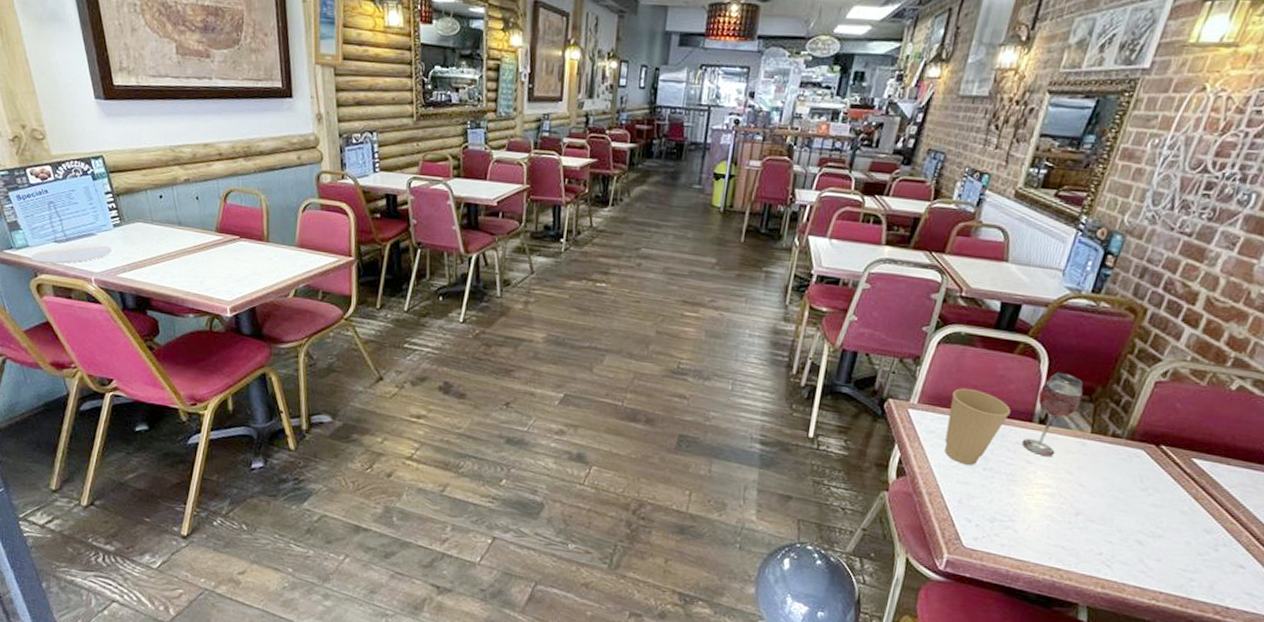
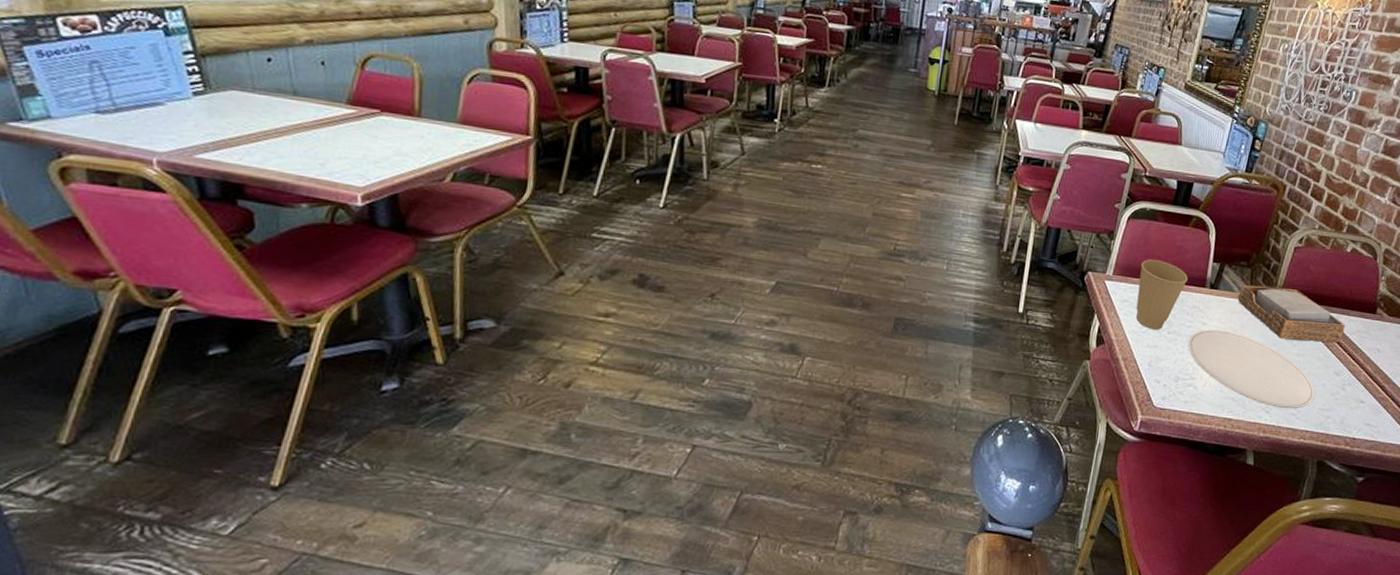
plate: present [30,244,112,264] -> none [52,116,189,142]
plate: none [1008,468,1176,566] -> present [1188,329,1316,409]
wineglass: present [1021,372,1084,457] -> none [1197,241,1243,318]
napkin holder: none [1074,422,1223,497] -> present [1237,284,1345,344]

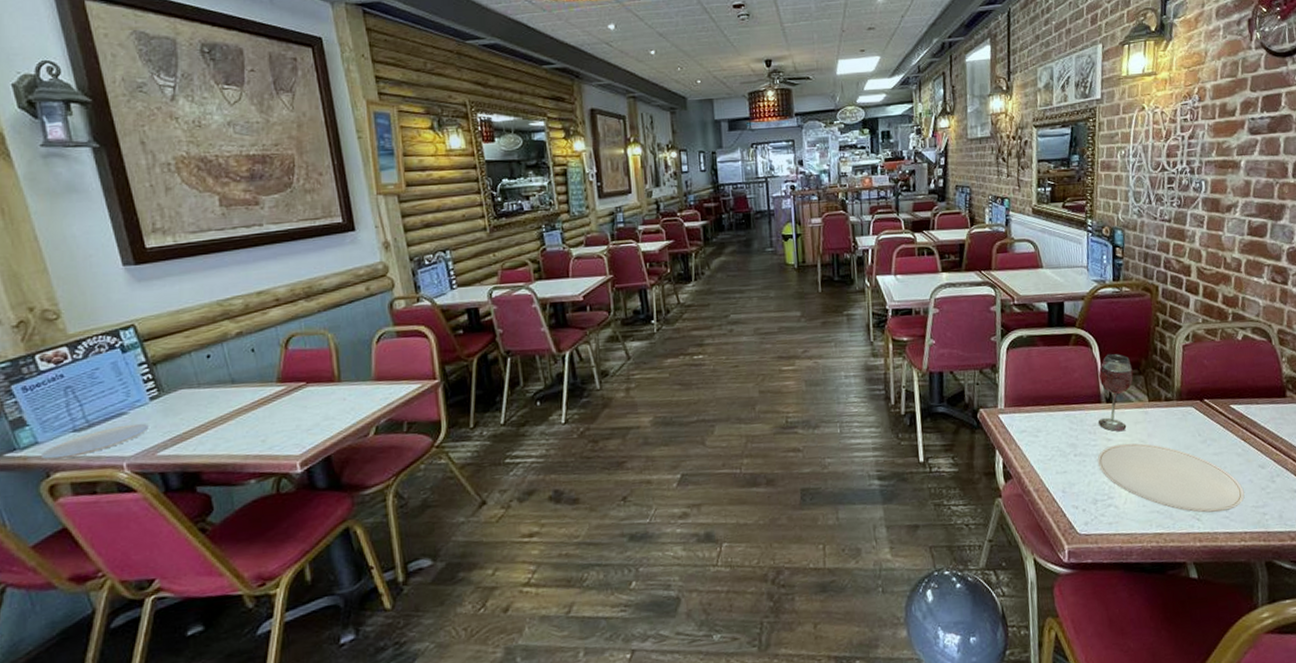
plate: none [52,116,189,142] -> present [40,423,149,461]
cup: present [1136,259,1189,330] -> none [1030,384,1082,455]
wineglass: none [1197,241,1243,318] -> present [1098,353,1134,432]
napkin holder: present [1237,284,1345,344] -> none [1137,388,1258,441]

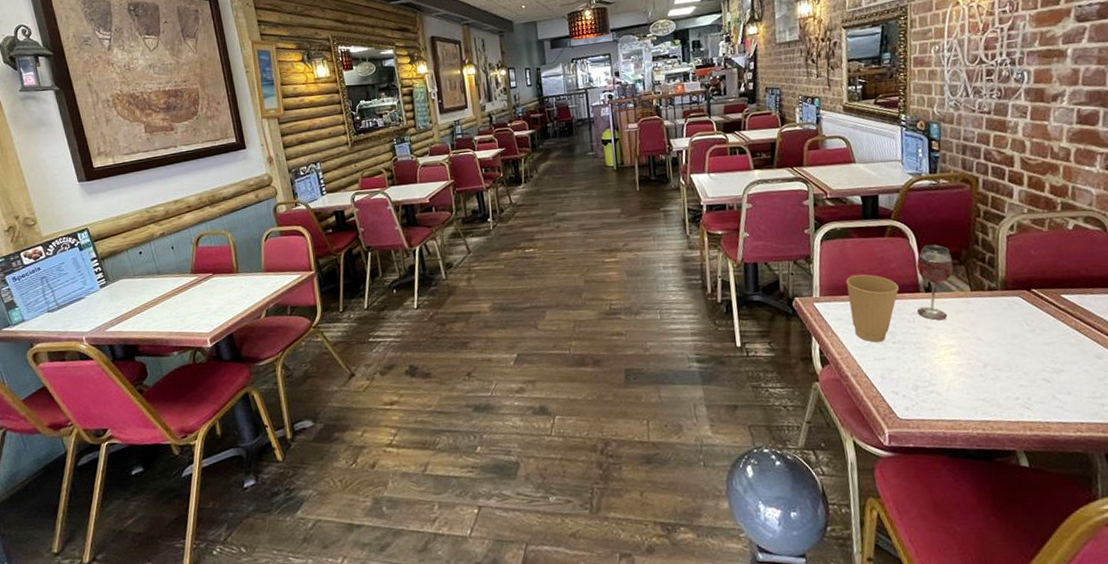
plate: present [40,423,149,461] -> none [26,306,100,334]
cup: none [1030,384,1082,455] -> present [845,274,900,342]
plate: present [1097,443,1245,513] -> none [917,331,1080,402]

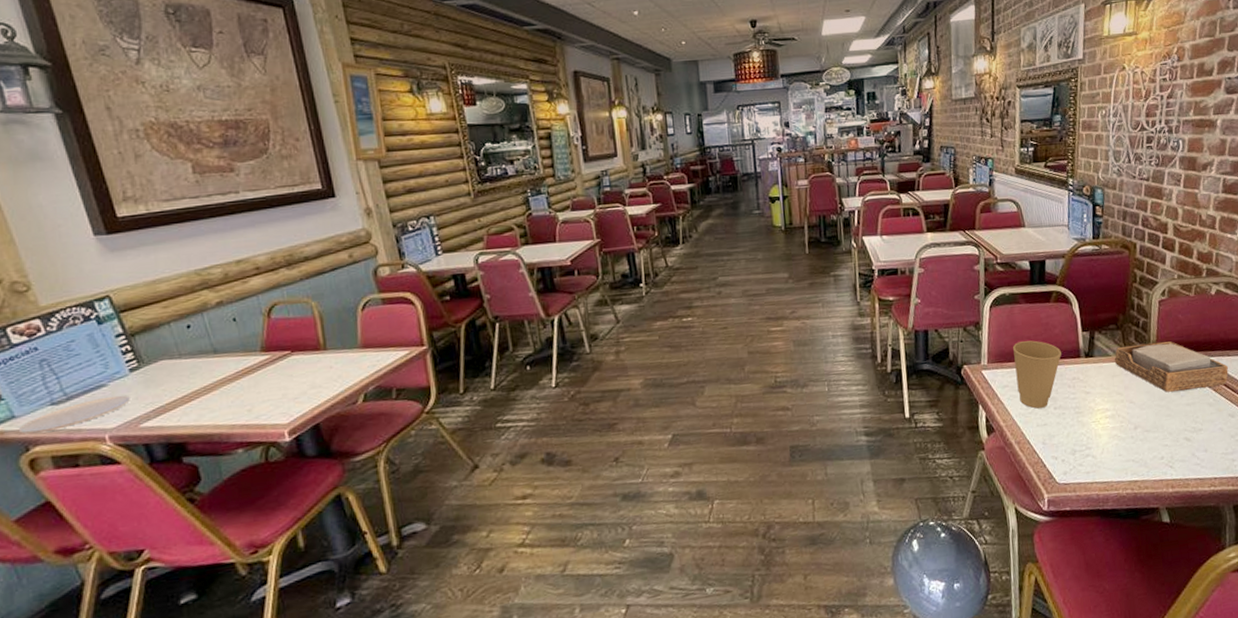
plate: none [26,306,100,334] -> present [18,395,130,435]
wineglass: present [916,244,954,321] -> none [1077,309,1112,385]
napkin holder: none [958,277,1093,330] -> present [1114,341,1228,393]

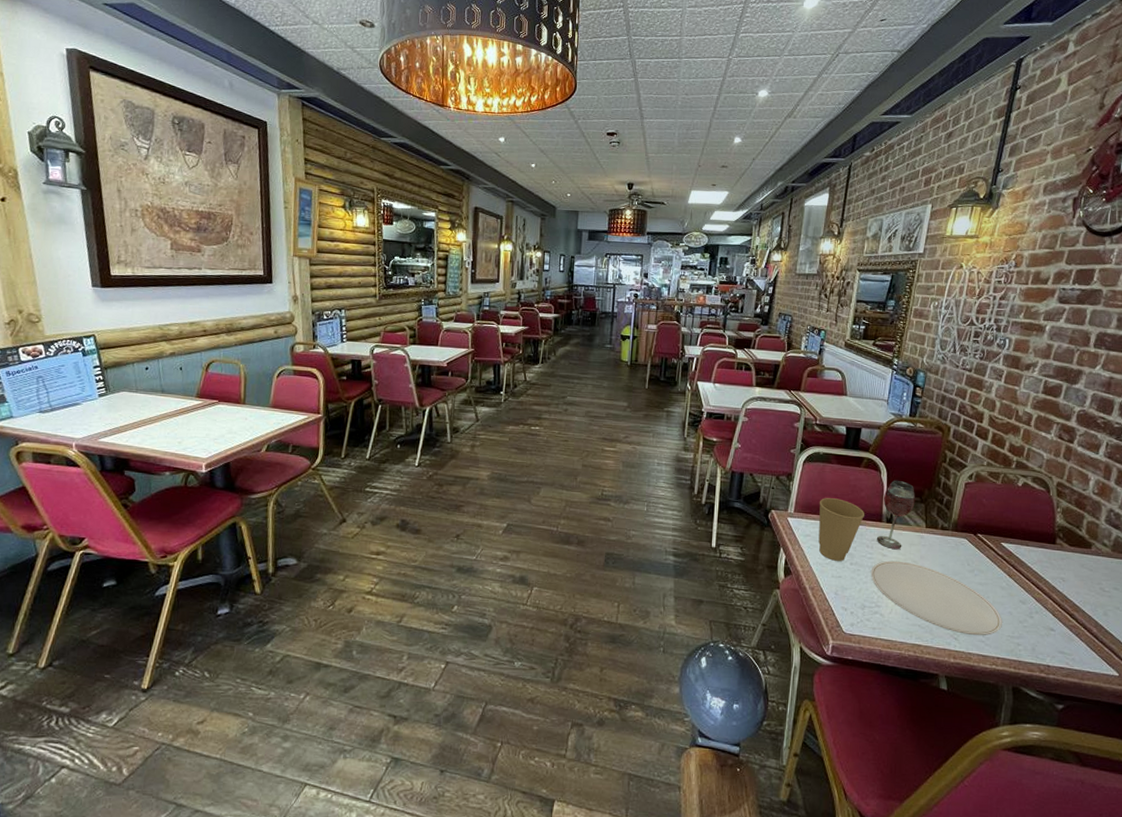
plate: present [18,395,130,435] -> none [13,413,95,433]
plate: none [1076,395,1215,461] -> present [870,560,1002,636]
wineglass: none [1077,309,1112,385] -> present [876,480,916,550]
napkin holder: present [1114,341,1228,393] -> none [914,518,1025,573]

